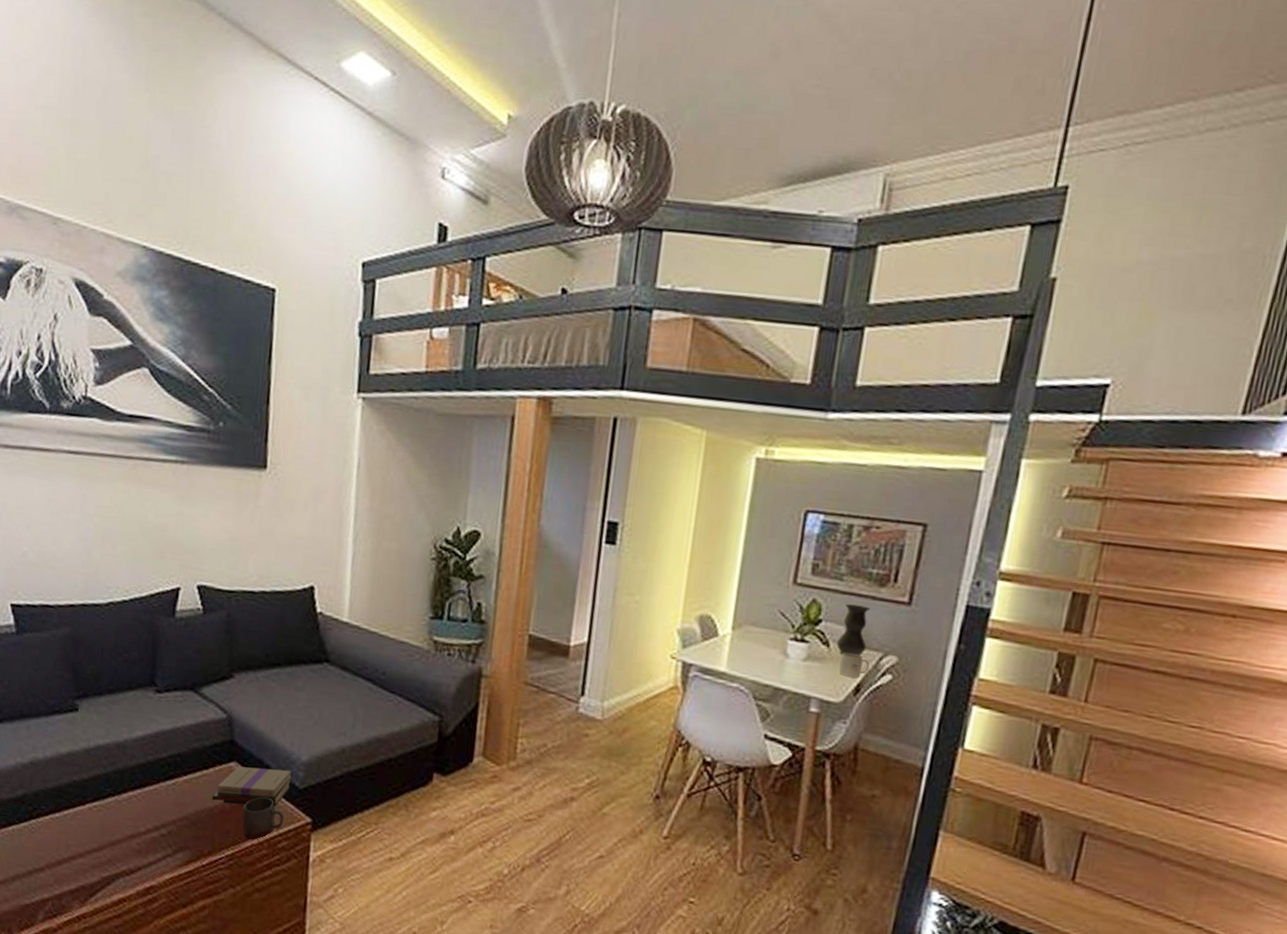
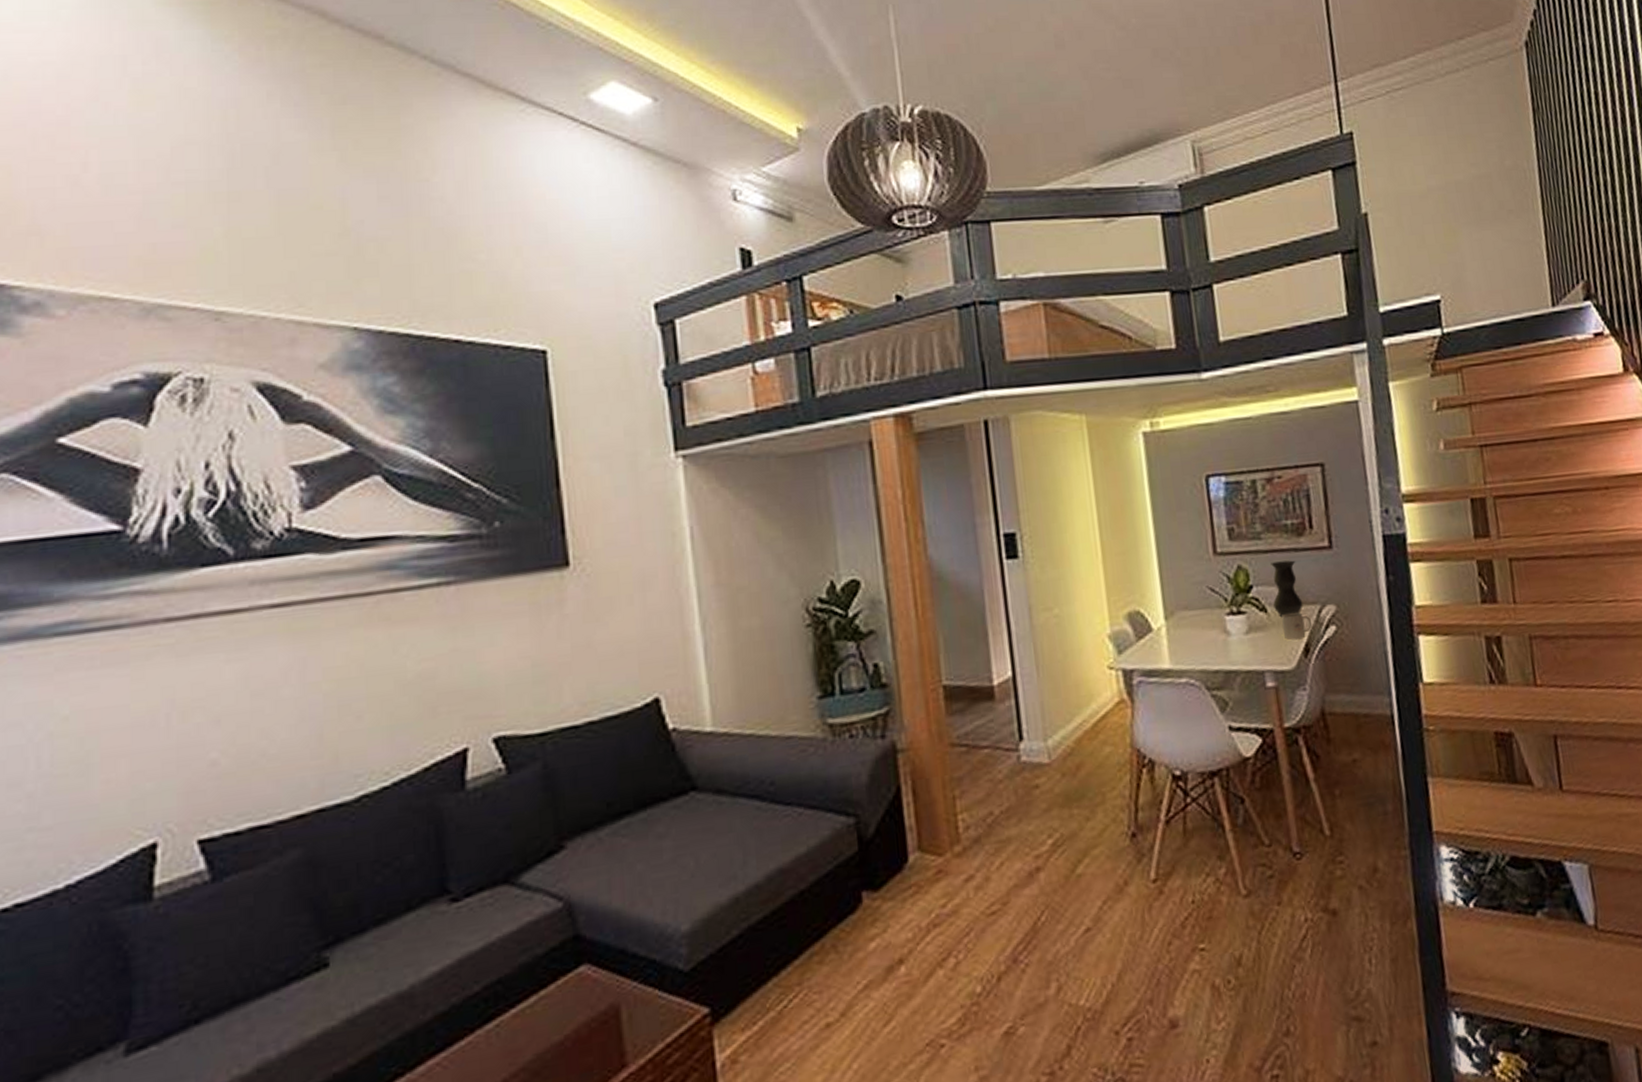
books: present [211,766,292,807] -> none [558,950,671,1030]
mug: present [241,796,284,841] -> none [607,998,671,1069]

